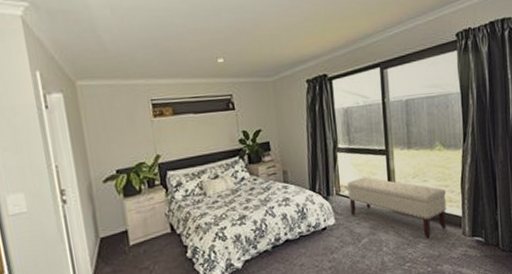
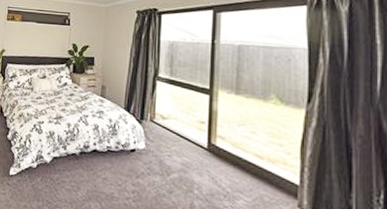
bench: present [348,176,447,239] -> none [163,110,280,198]

